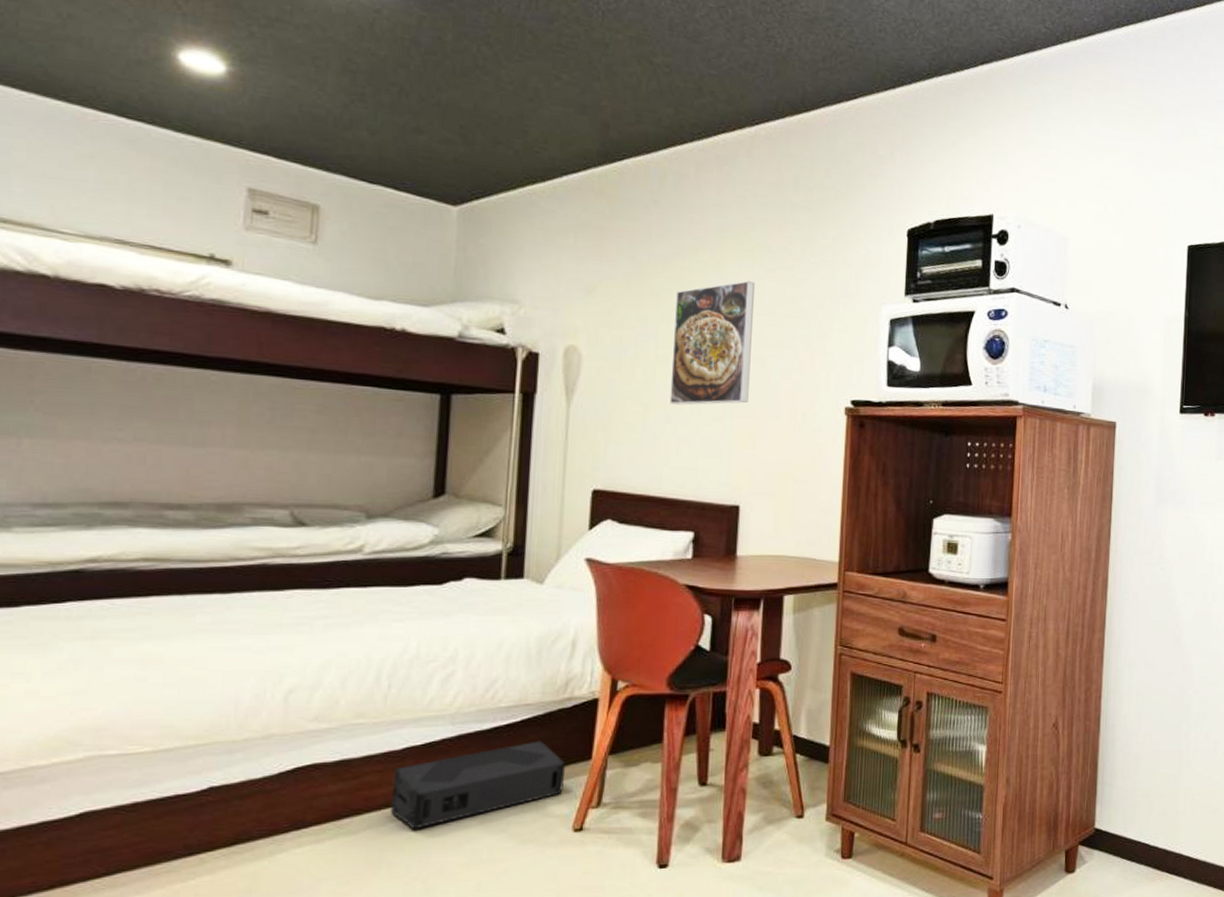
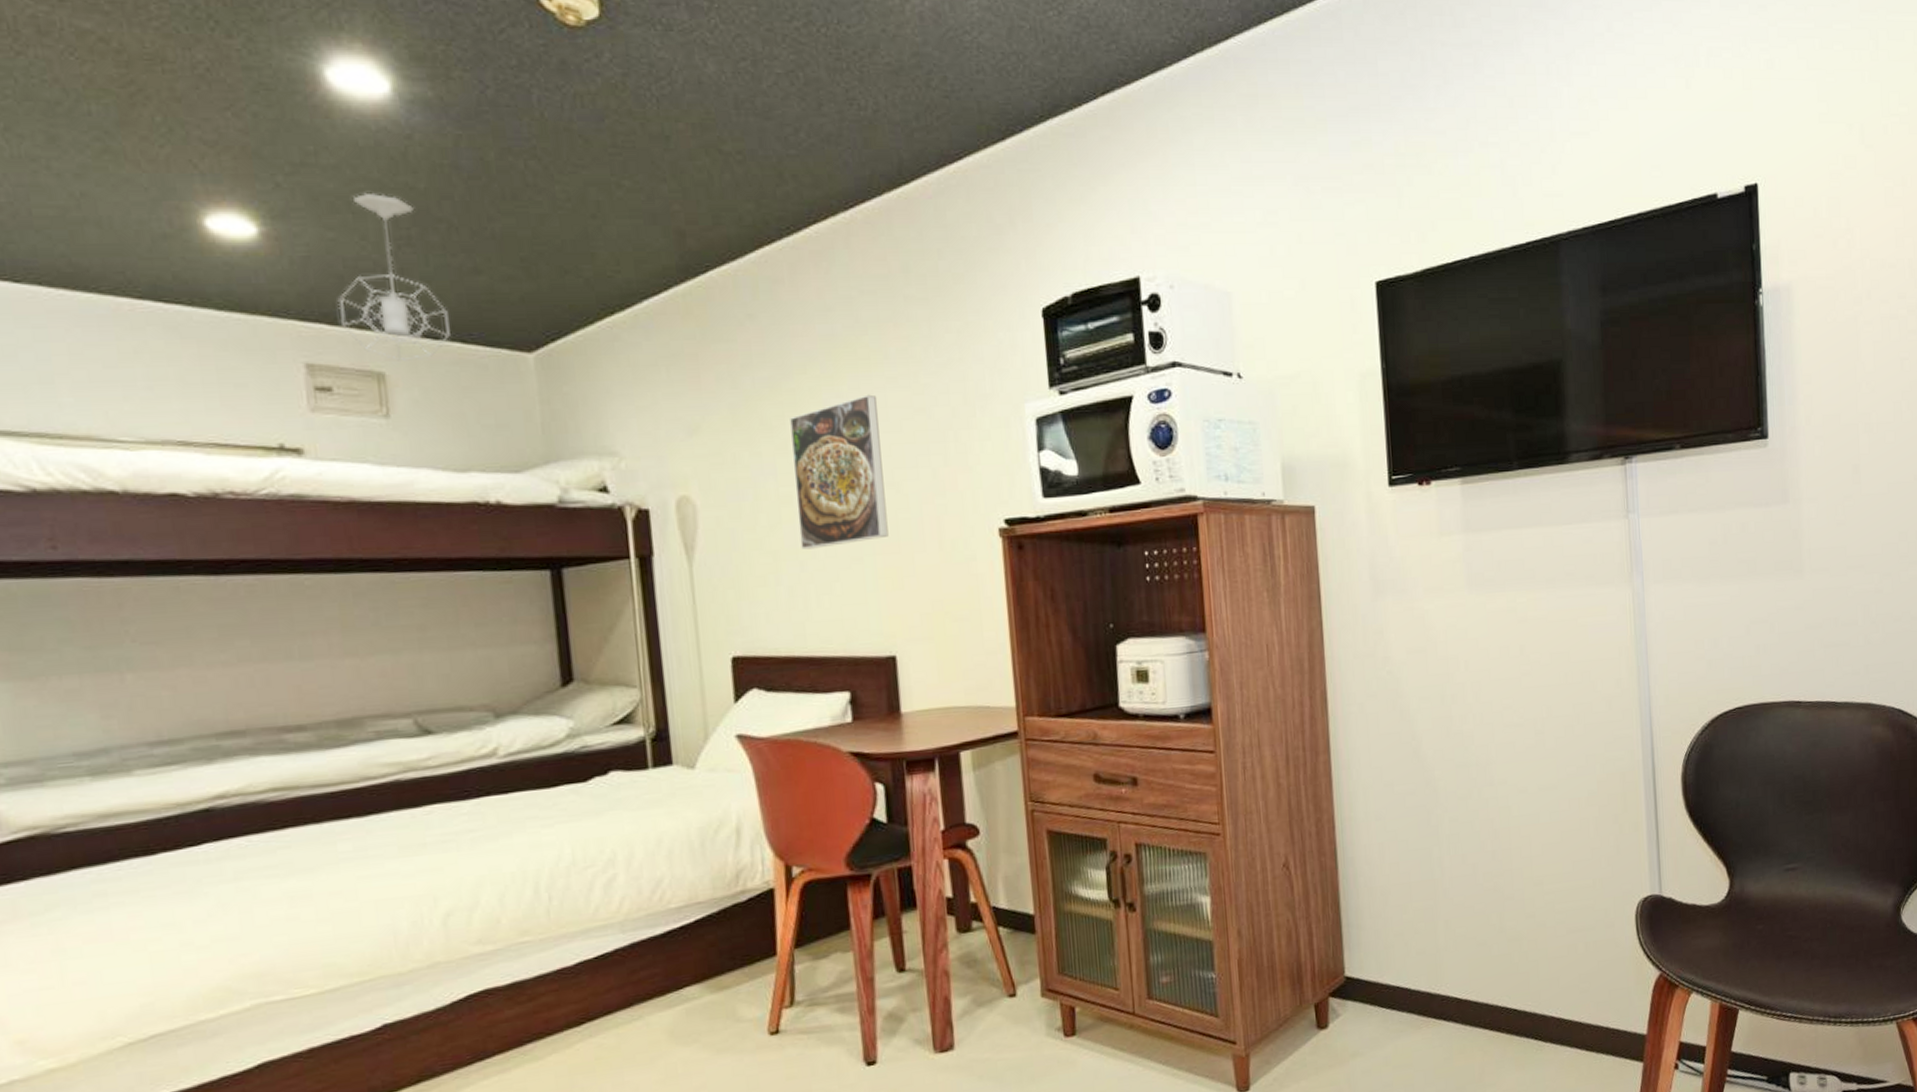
pendant light: none [287,51,386,199] -> present [337,192,450,361]
speaker: present [391,740,566,830] -> none [570,940,752,1049]

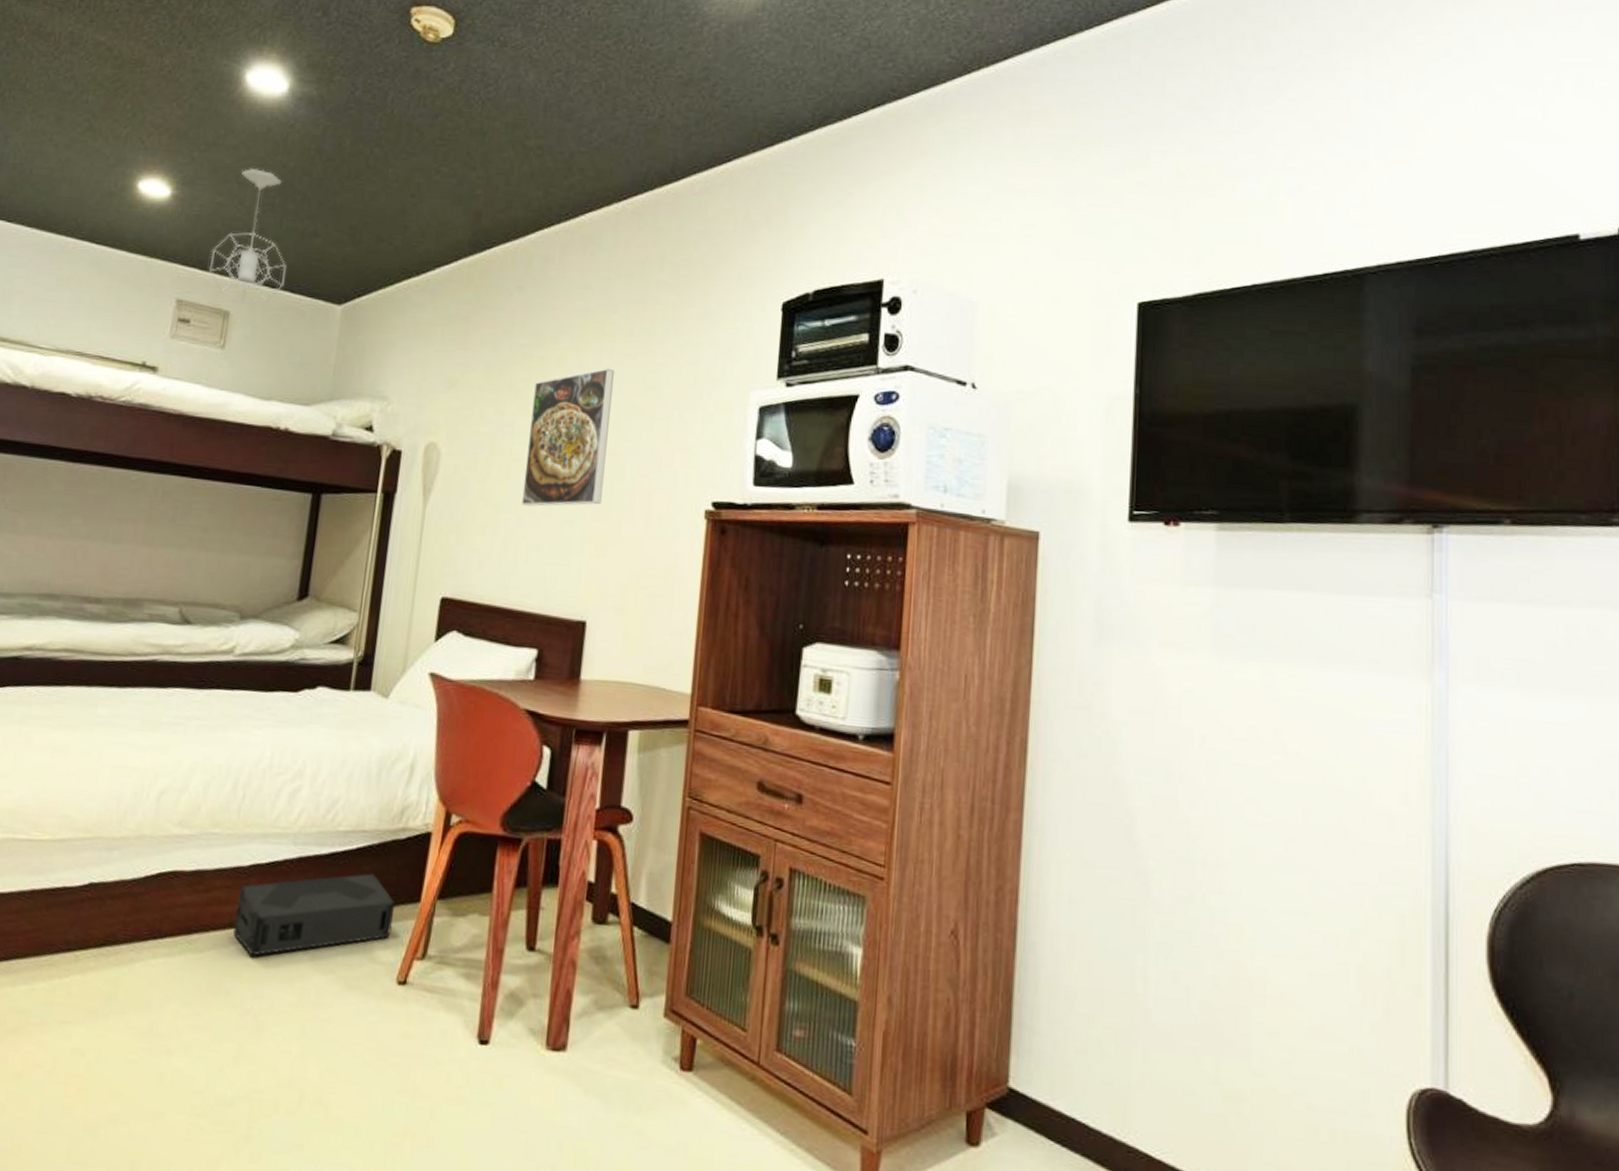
speaker: none [570,940,752,1049] -> present [233,873,396,957]

